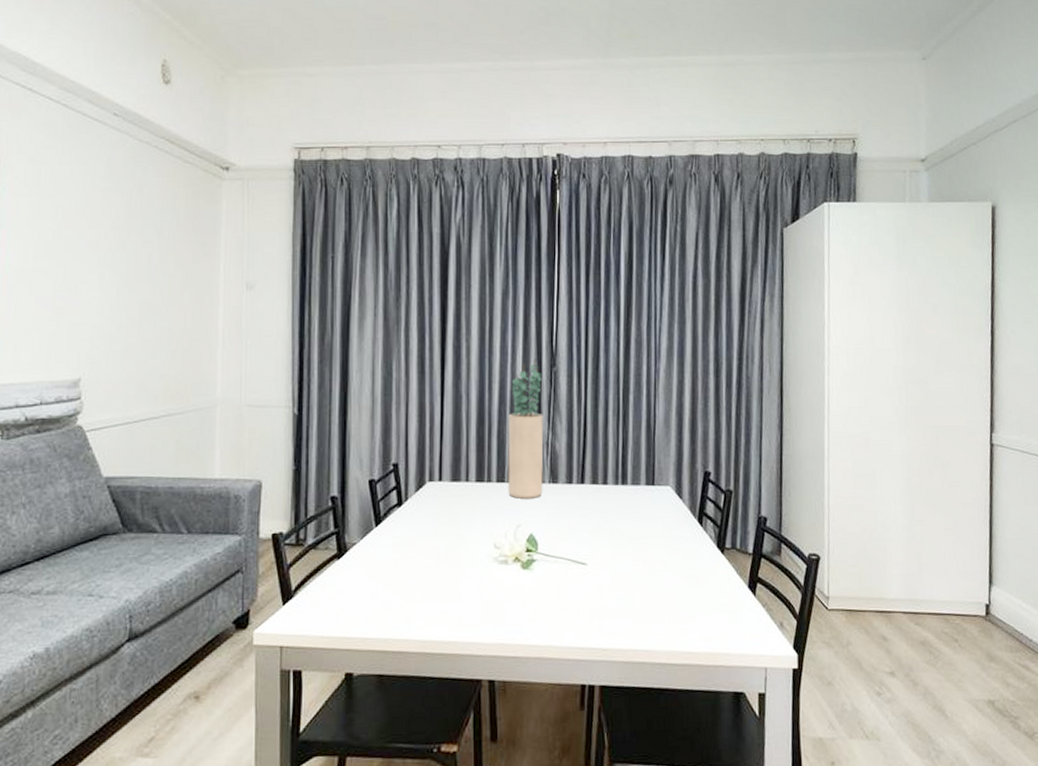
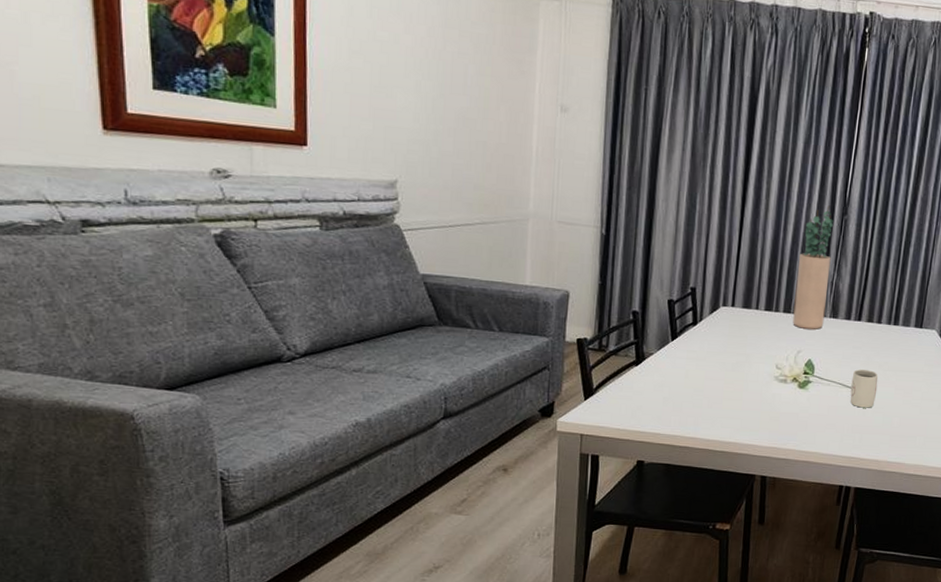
mug: none [581,540,612,587] -> present [850,369,878,408]

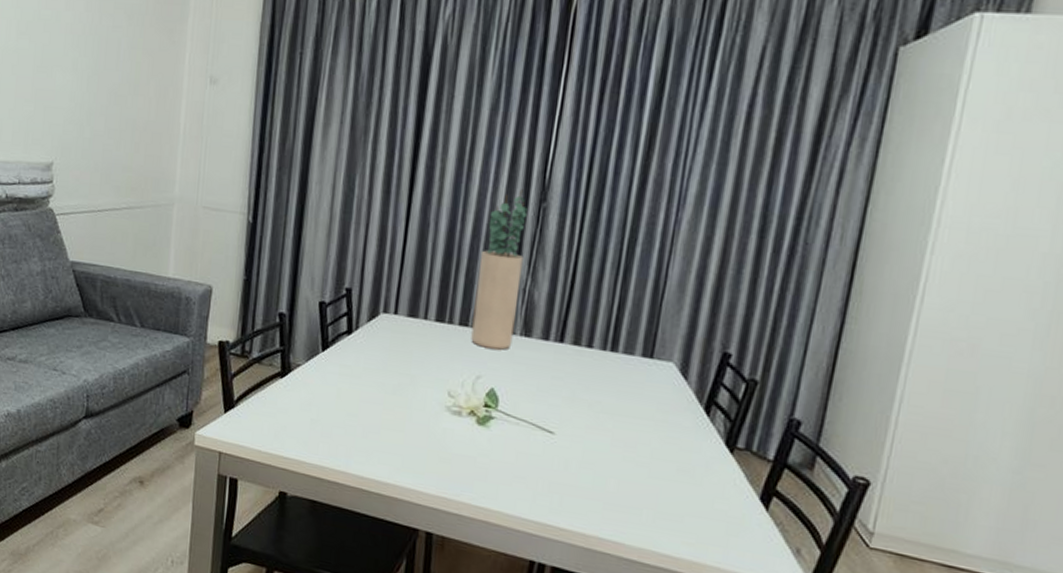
mug: present [850,369,878,408] -> none [546,407,588,462]

